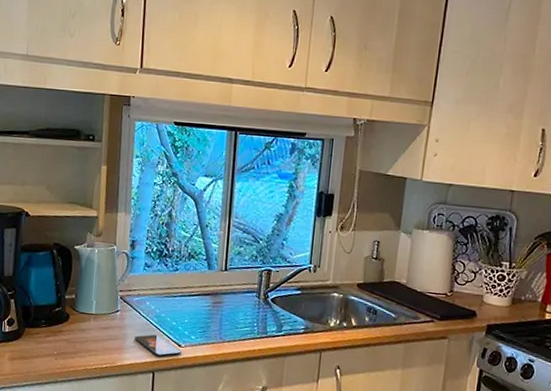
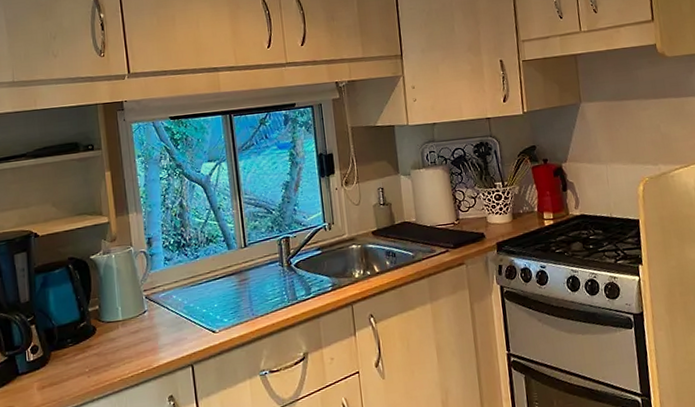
smartphone: present [134,334,182,358] -> none [166,325,217,349]

